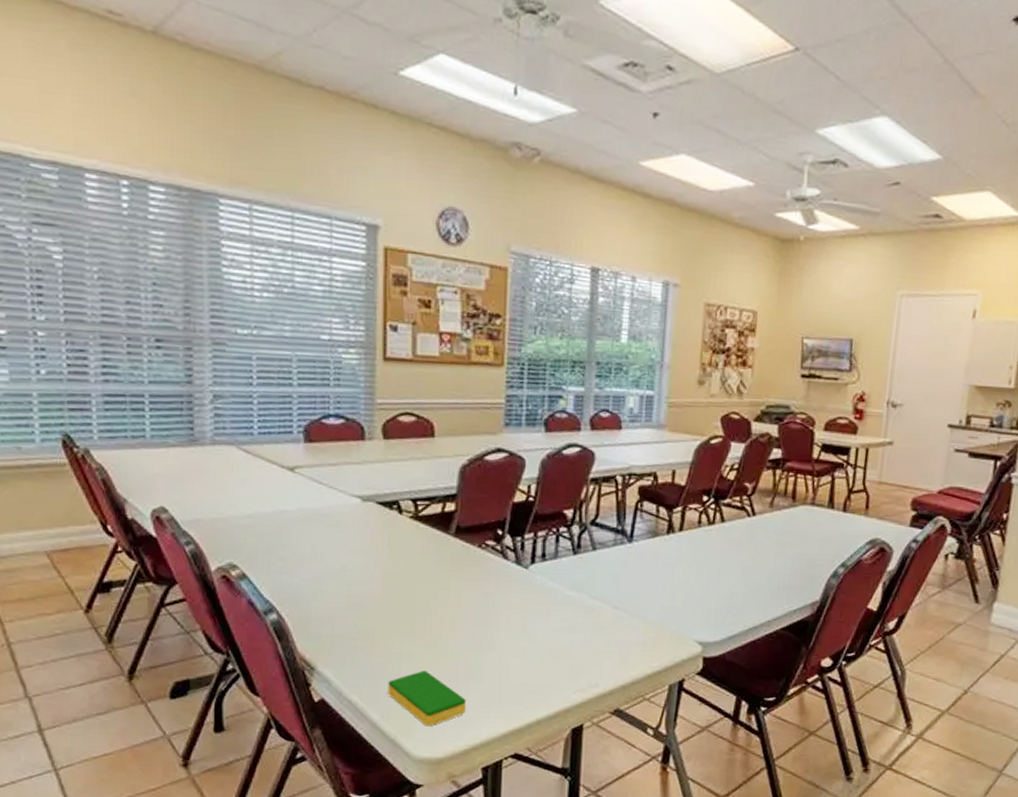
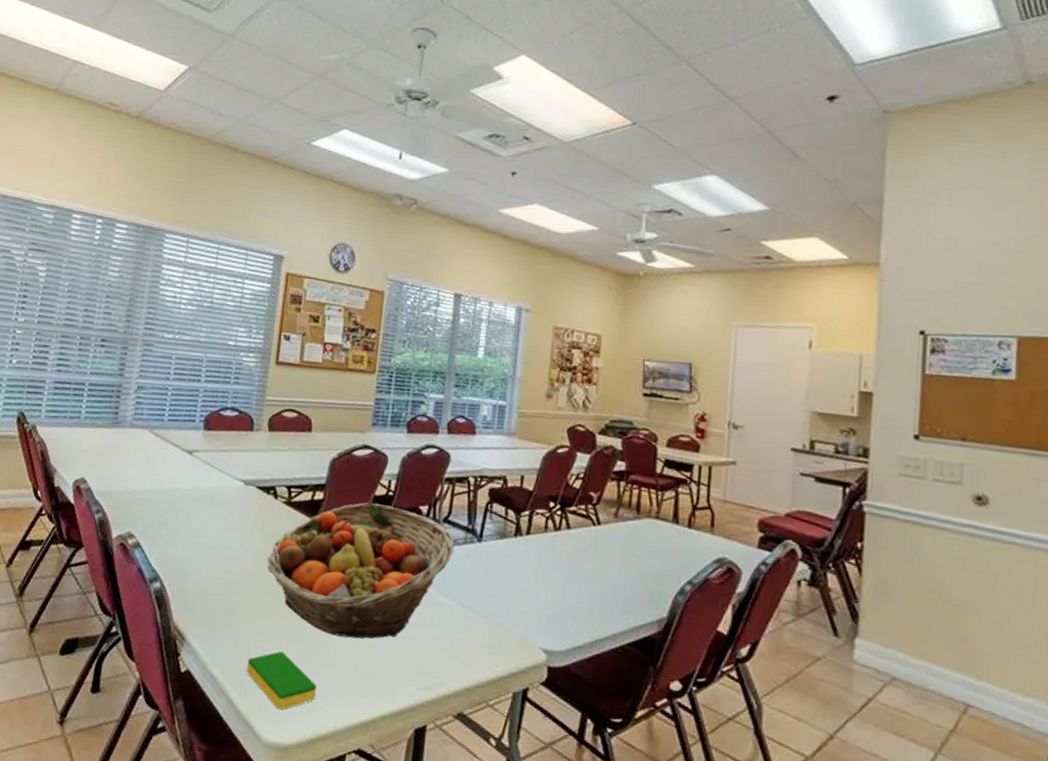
fruit basket: none [398,510,604,650] -> present [267,502,455,639]

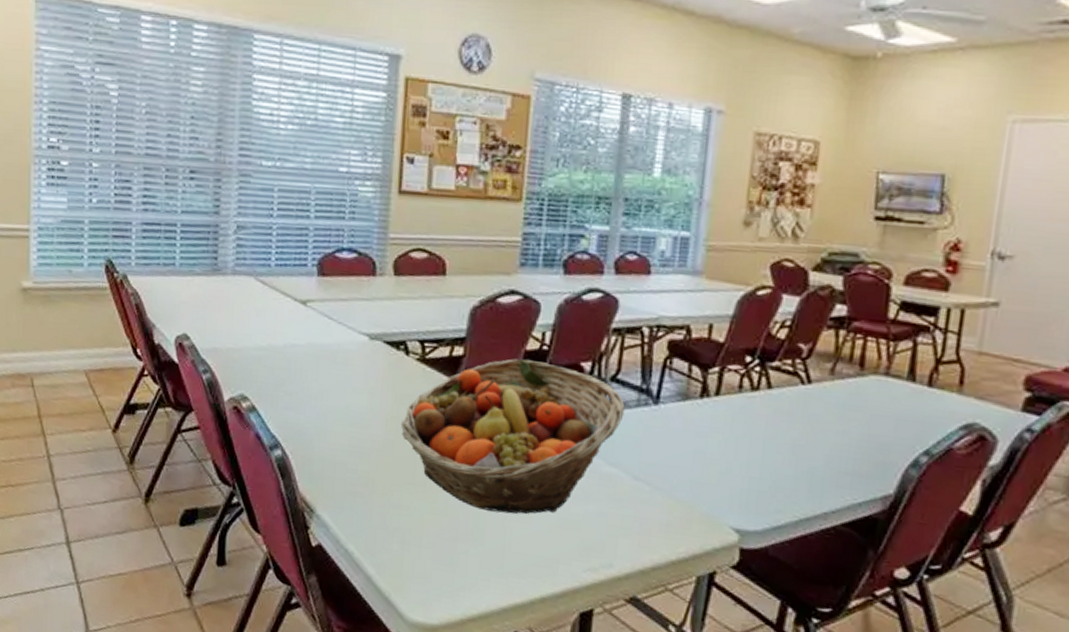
dish sponge: present [246,651,317,710] -> none [384,526,465,589]

